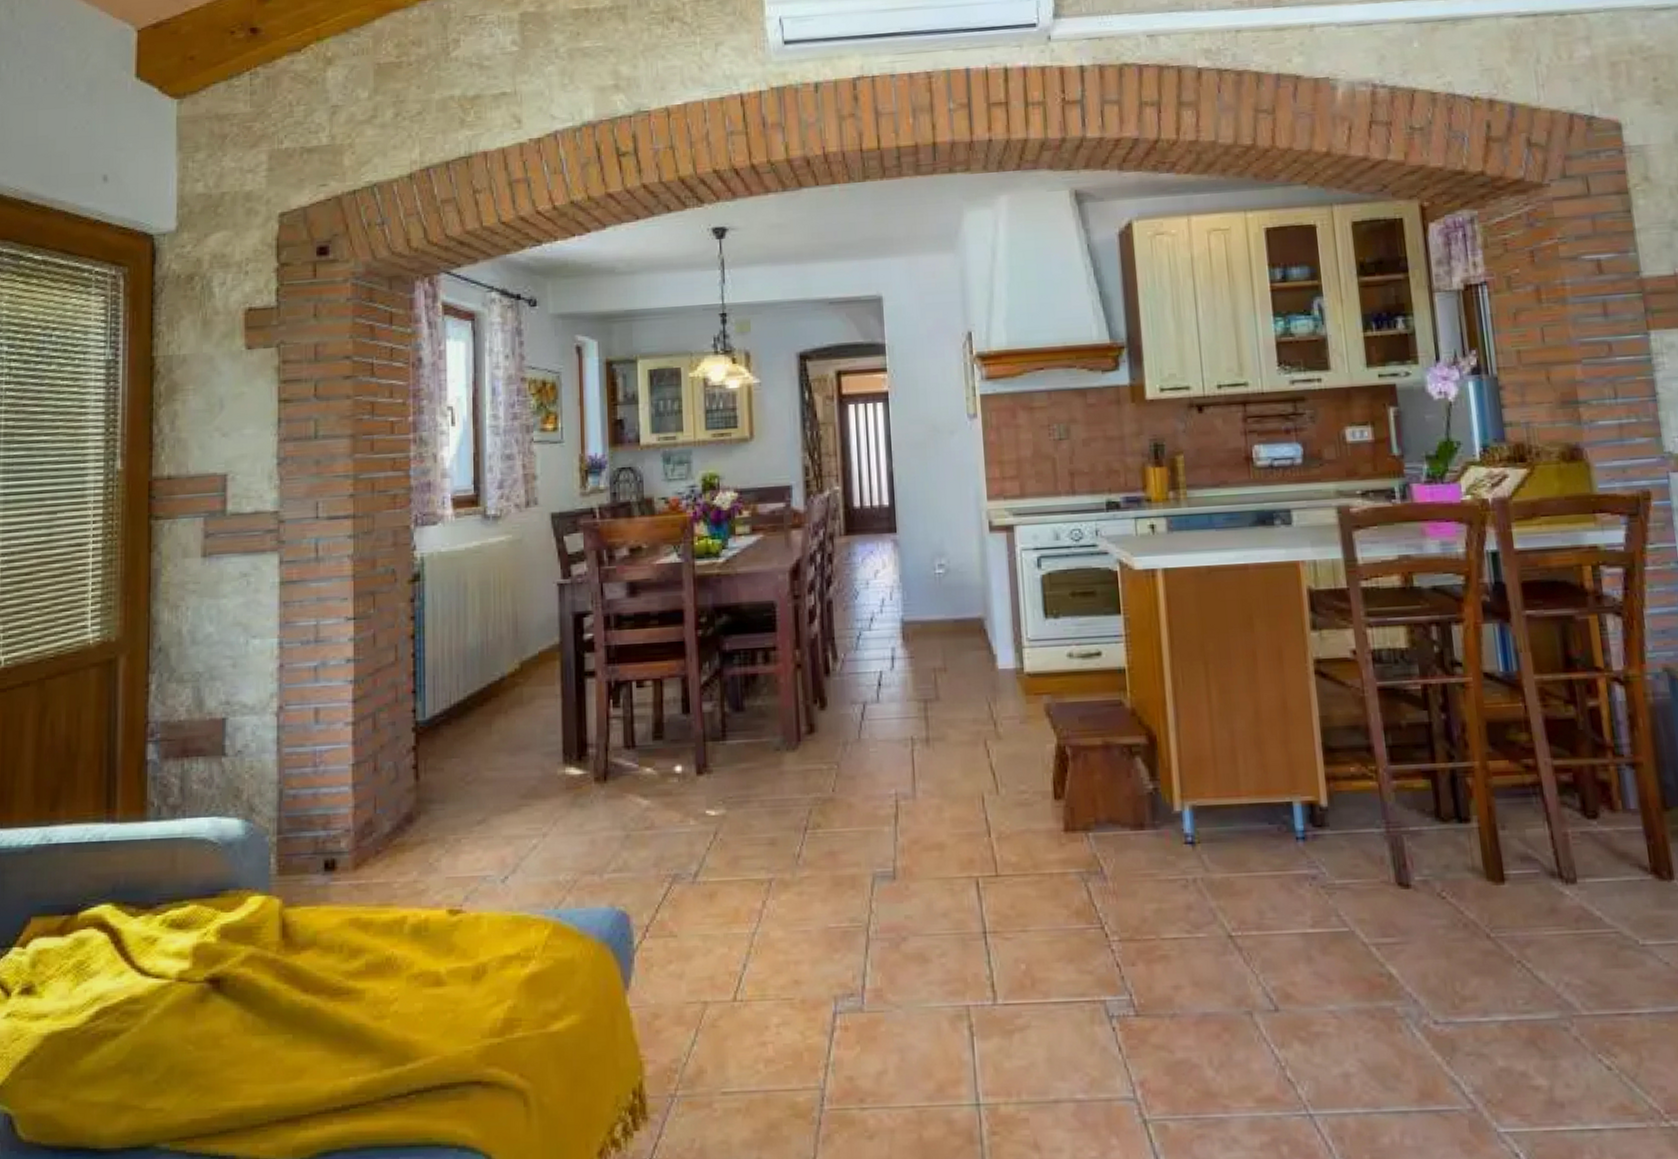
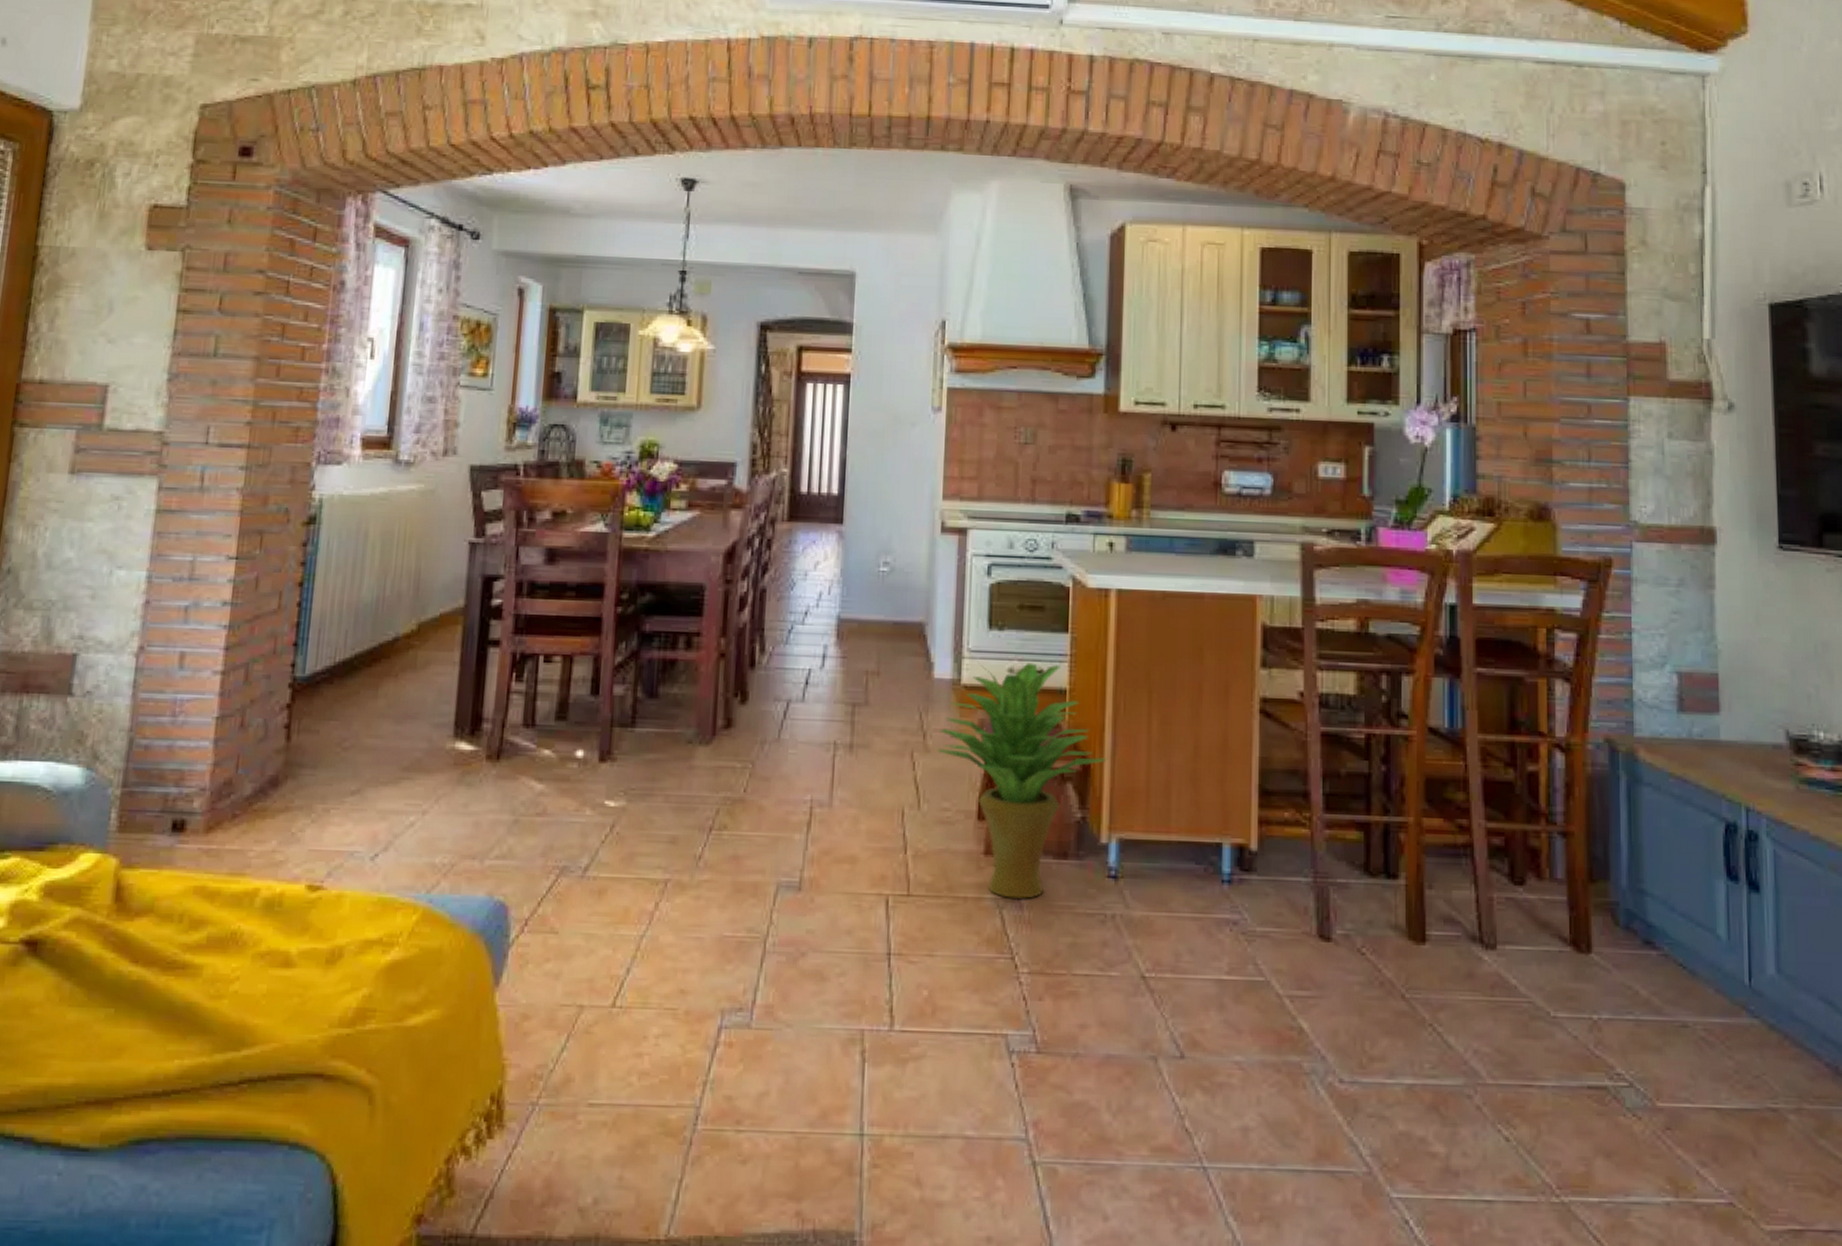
potted plant: none [1008,646,1171,871] -> present [938,662,1107,899]

